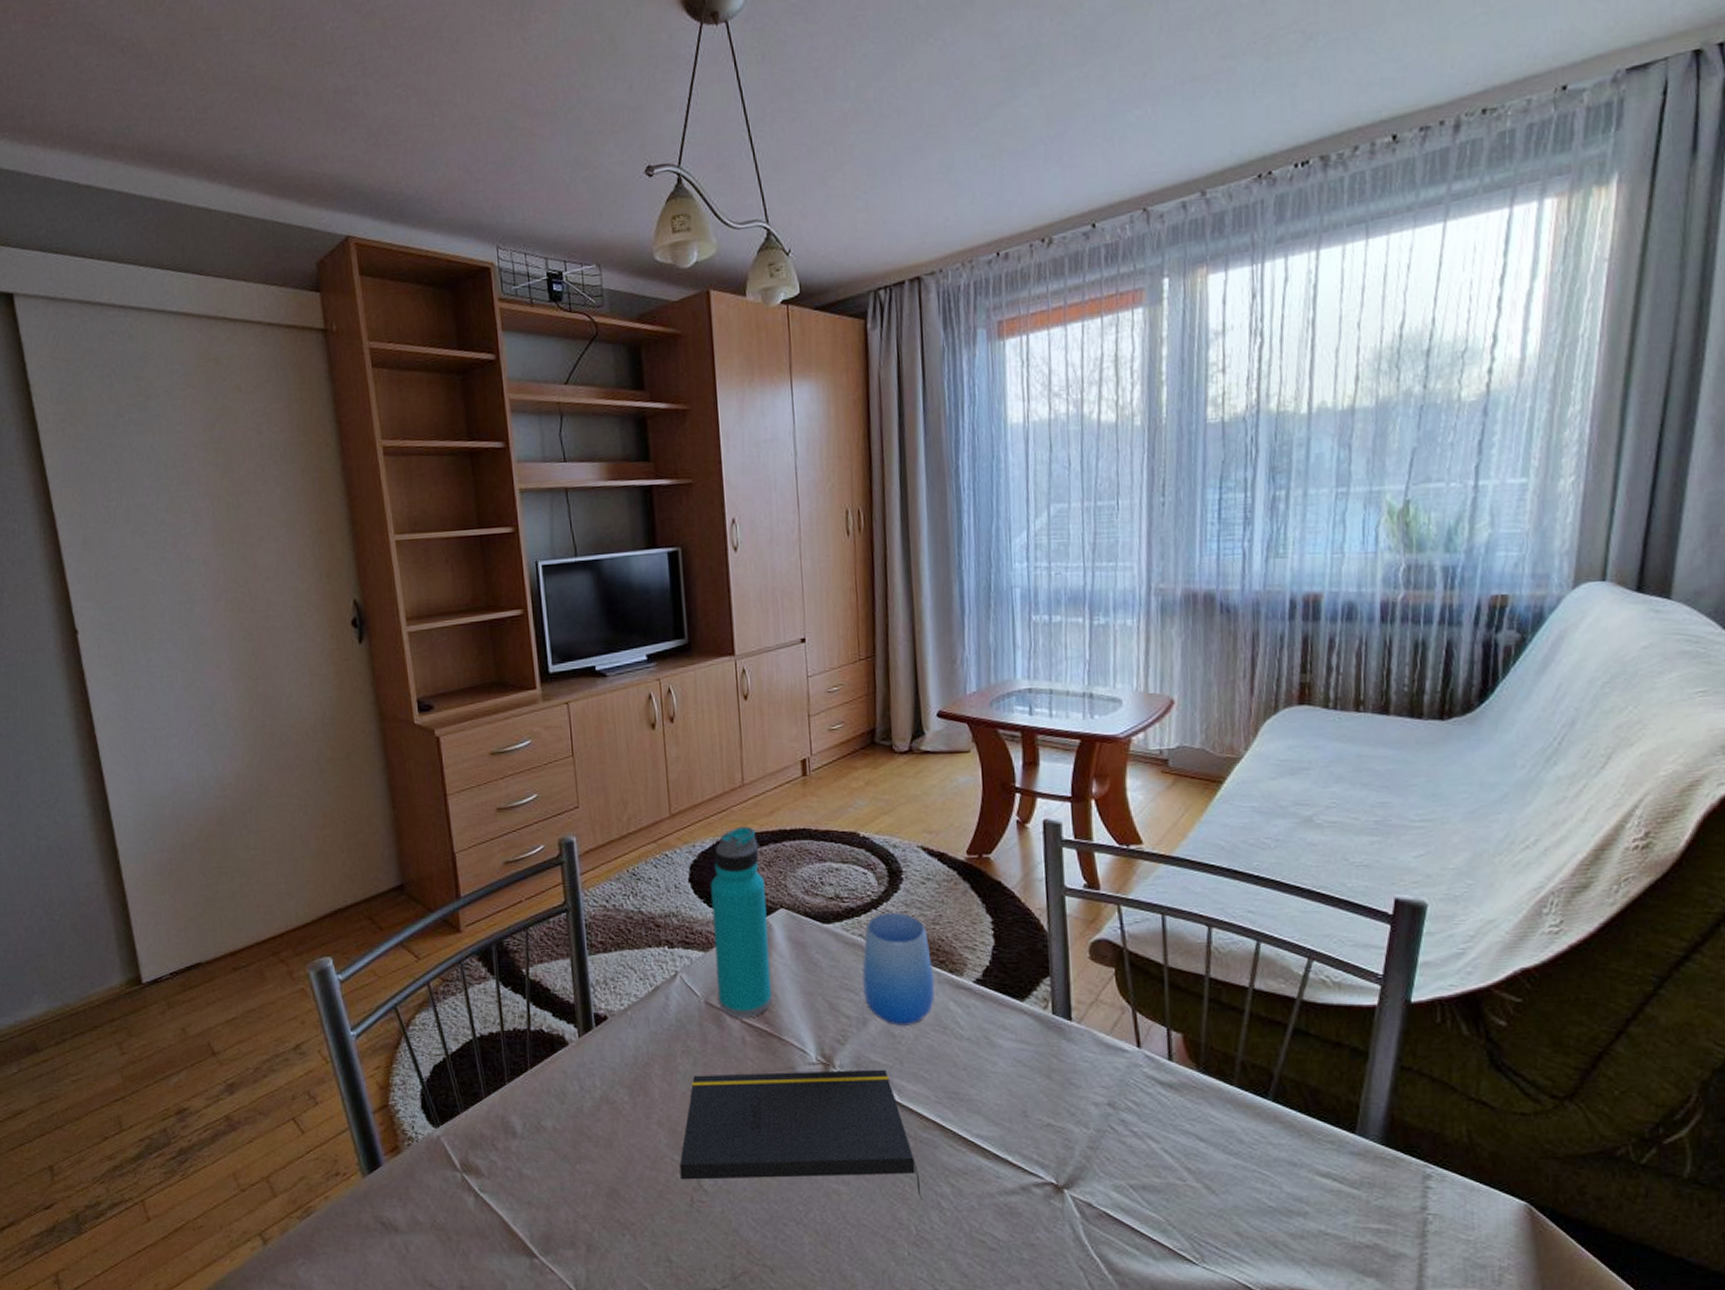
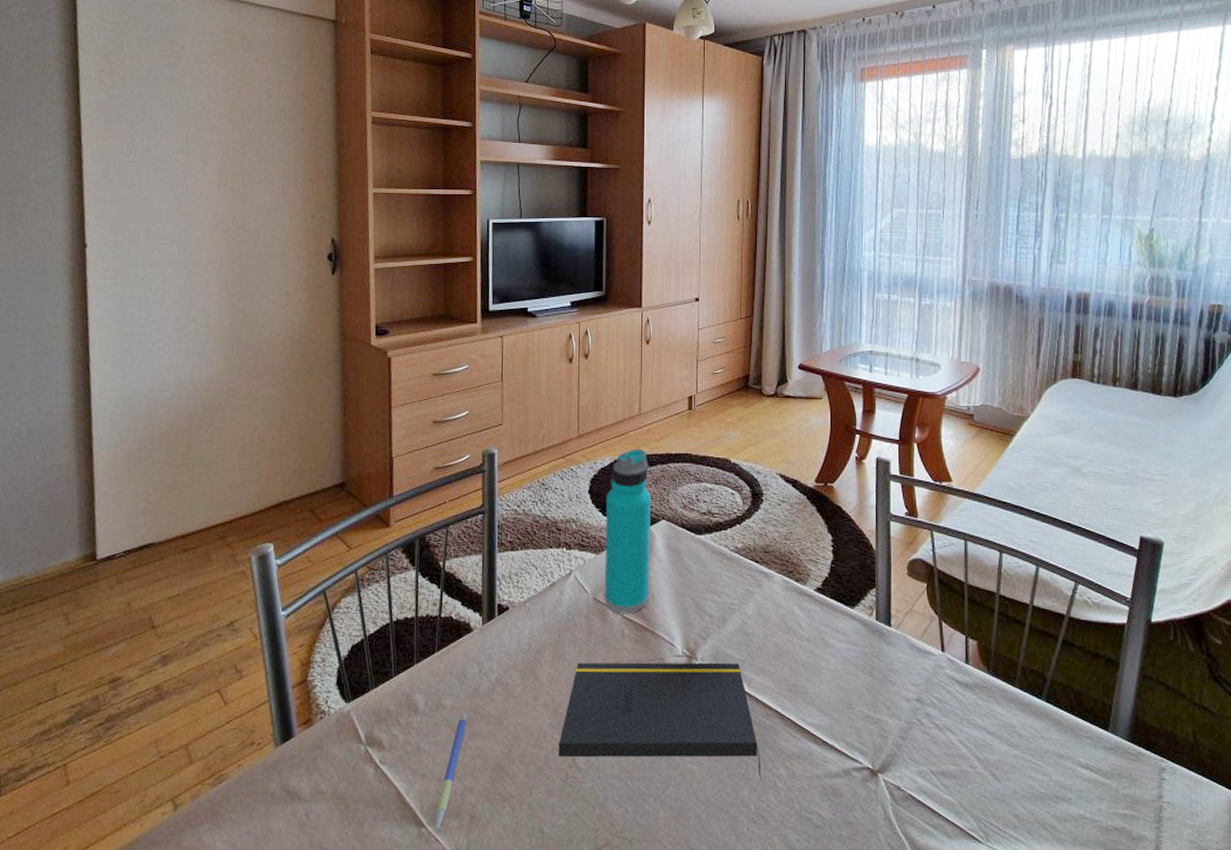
pen: none [547,1134,573,1263] -> present [434,712,467,833]
cup: present [862,913,935,1026] -> none [725,528,783,626]

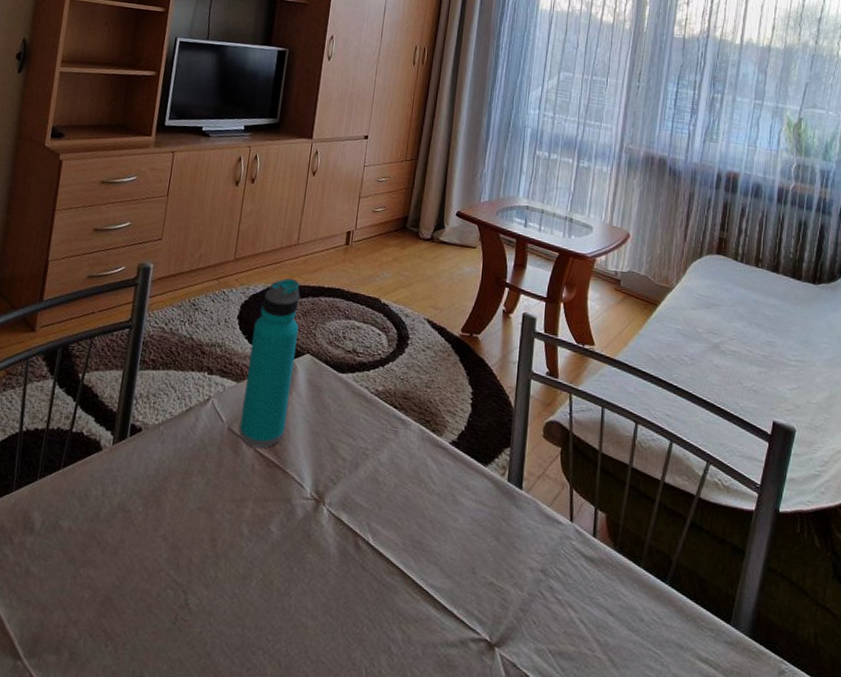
pen: present [434,712,467,833] -> none [30,537,84,668]
notepad: present [558,662,763,781] -> none [170,495,377,644]

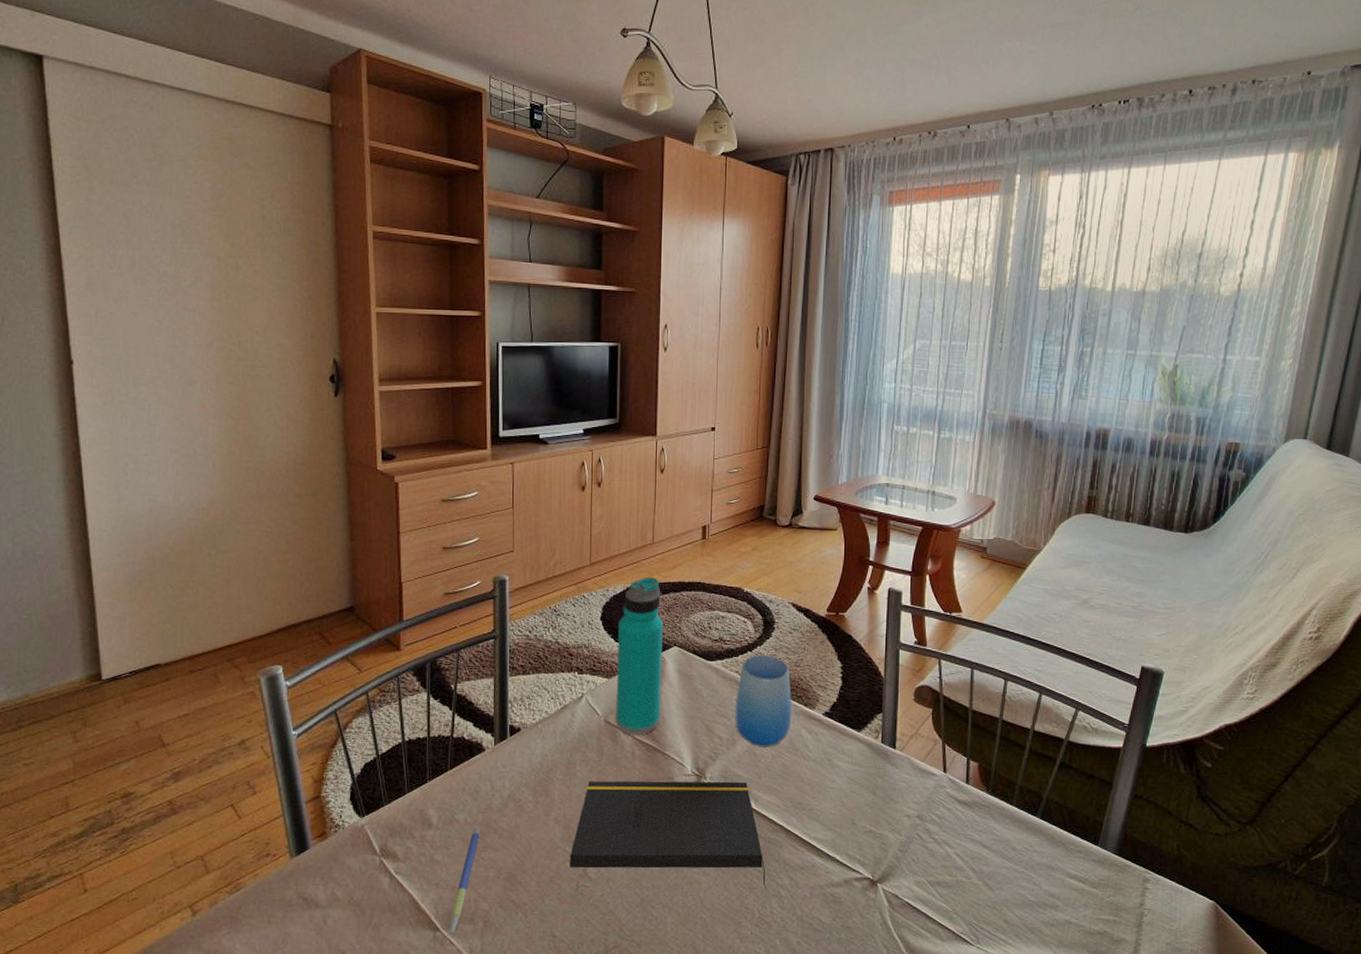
pen: none [30,537,84,668] -> present [449,827,480,936]
notepad: none [170,495,377,644] -> present [570,781,767,890]
cup: none [360,371,420,475] -> present [735,655,792,747]

